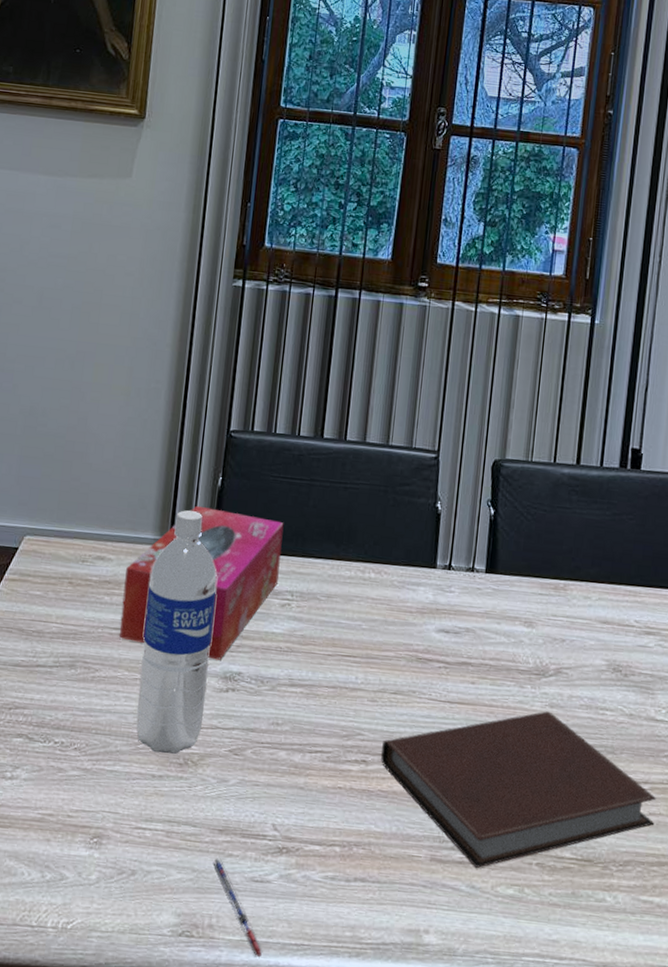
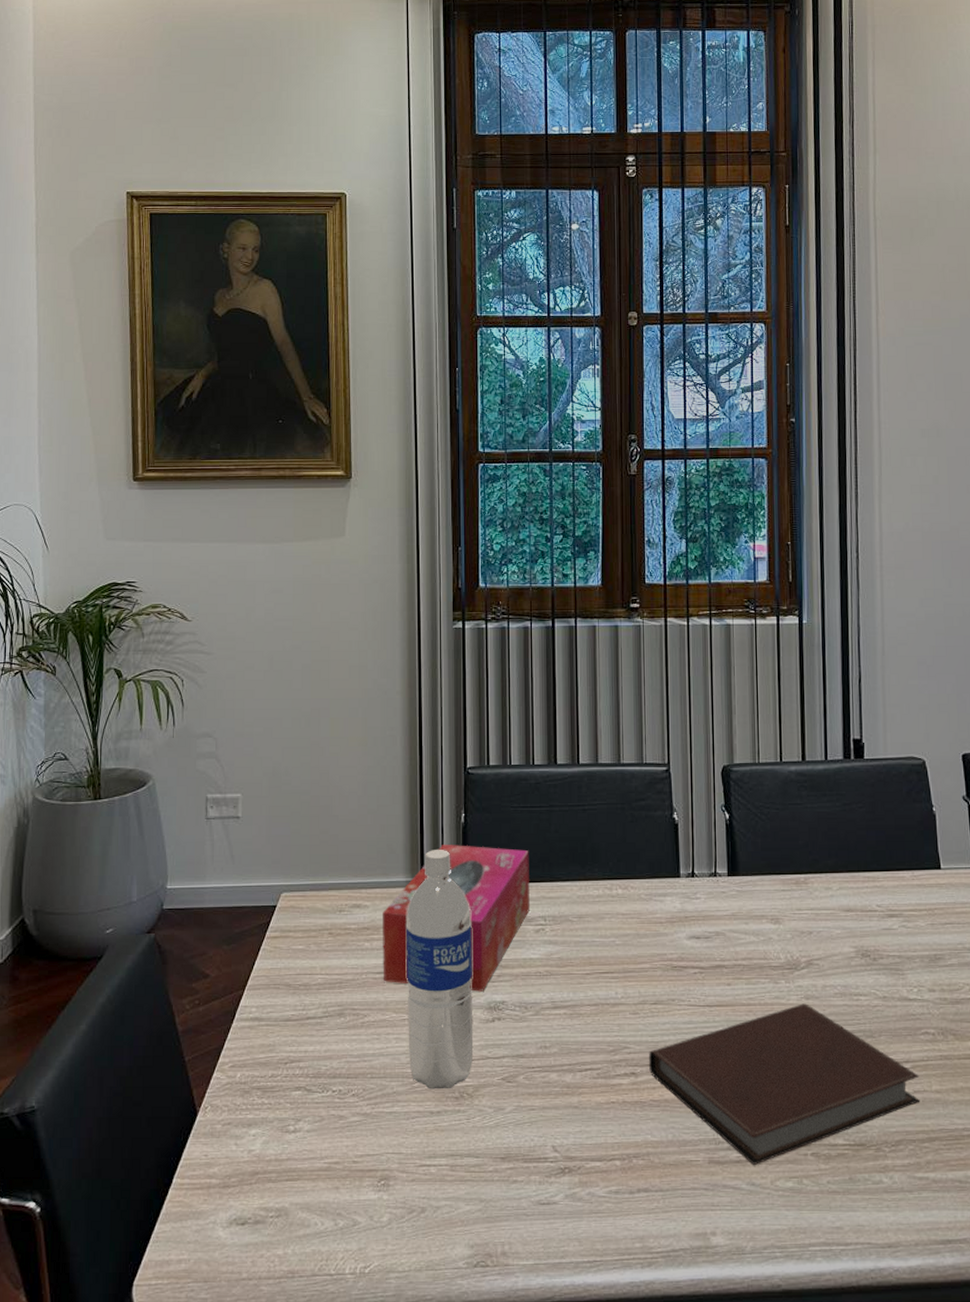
pen: present [213,858,263,957] -> none [499,1186,558,1279]

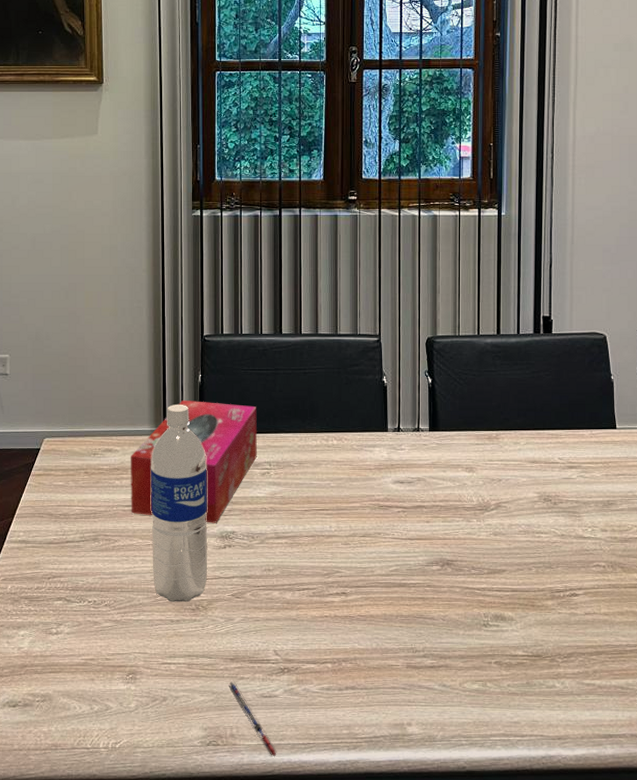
pen: none [499,1186,558,1279] -> present [228,681,277,757]
notebook: present [649,1003,921,1165] -> none [358,539,590,670]

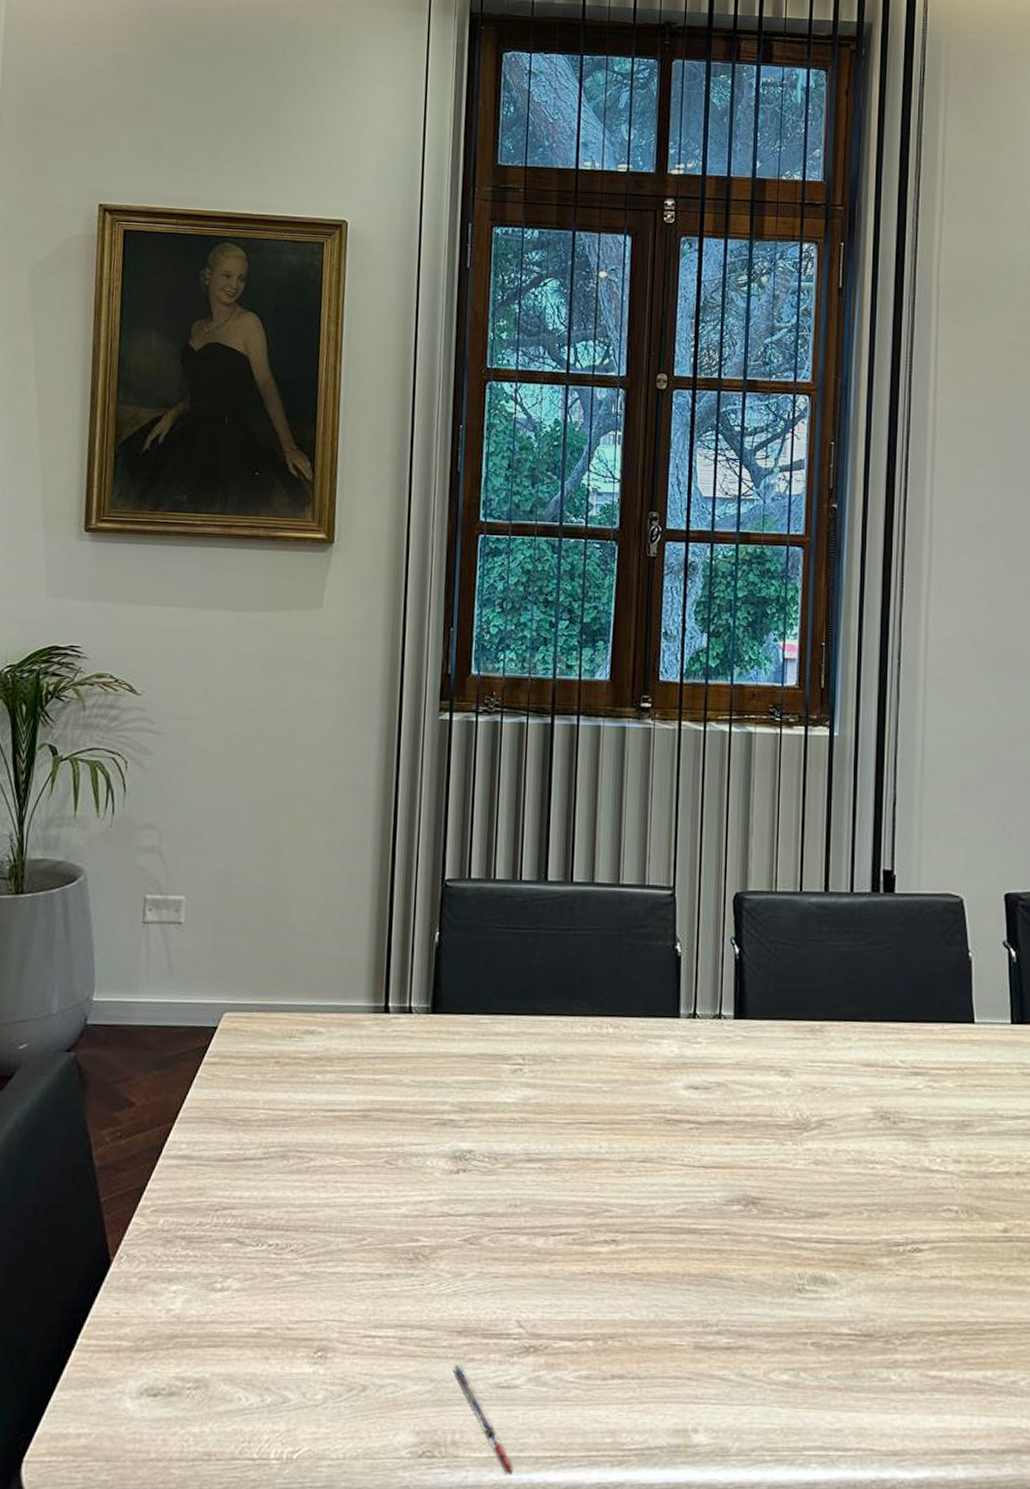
tissue box: present [131,399,257,523] -> none [335,965,510,1138]
water bottle: present [150,405,208,603] -> none [358,972,440,1249]

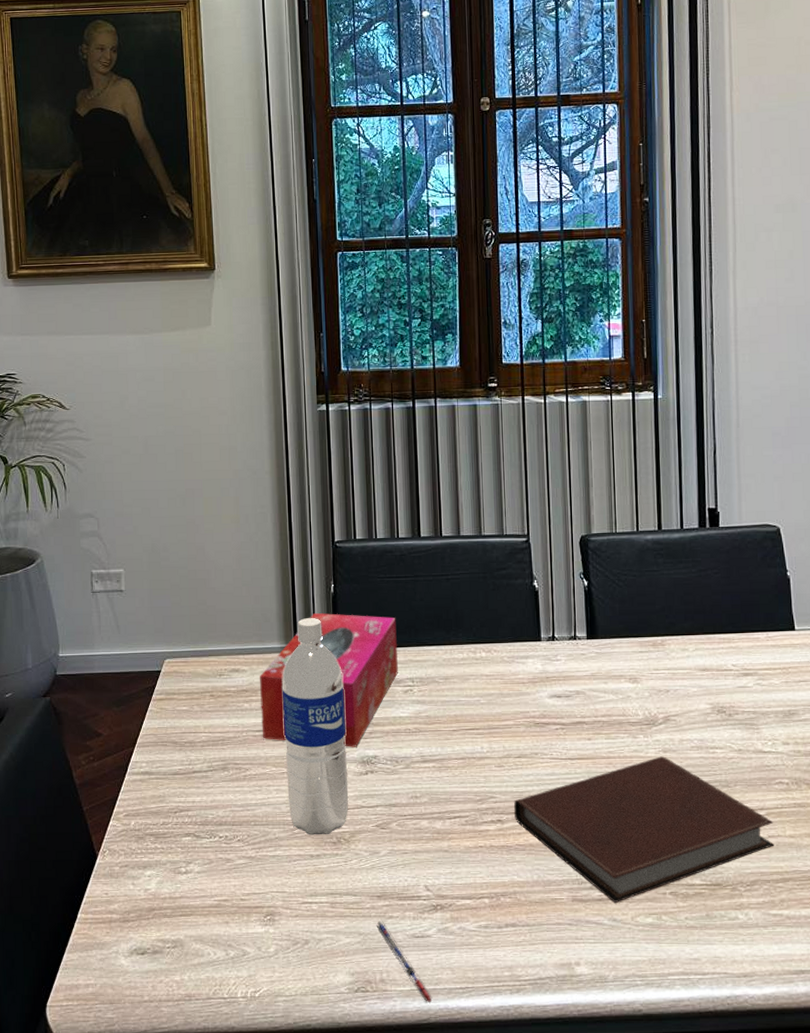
tissue box: none [335,965,510,1138] -> present [260,612,398,747]
water bottle: none [358,972,440,1249] -> present [282,618,349,835]
notebook: none [632,1169,938,1353] -> present [514,756,775,903]

